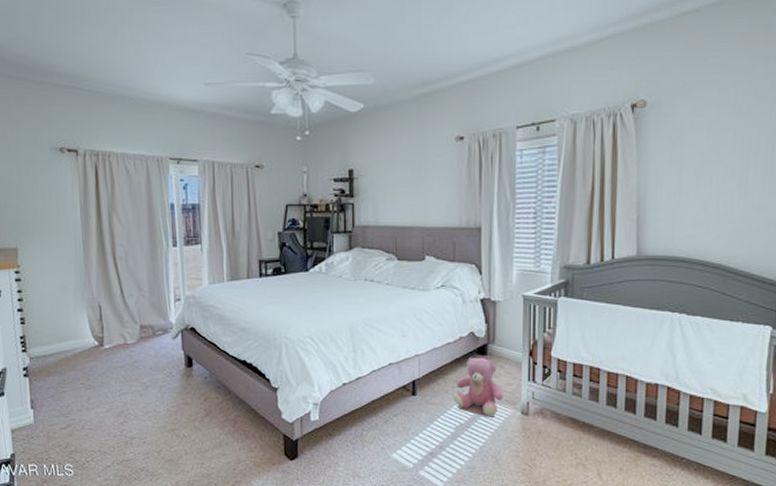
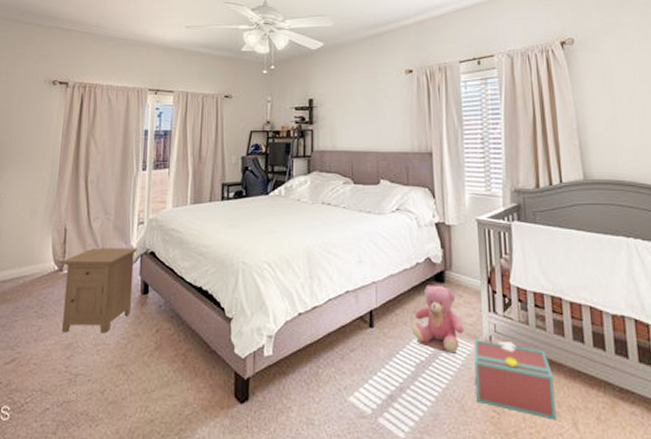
nightstand: none [101,324,178,402] -> present [62,248,137,333]
toy box: none [511,404,584,471] -> present [473,339,556,421]

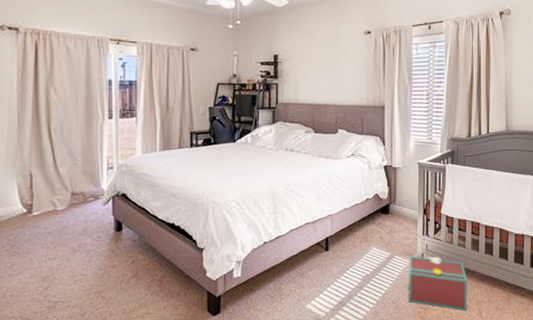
nightstand: present [62,248,137,333] -> none [30,190,108,268]
teddy bear: present [412,285,464,354] -> none [360,215,403,268]

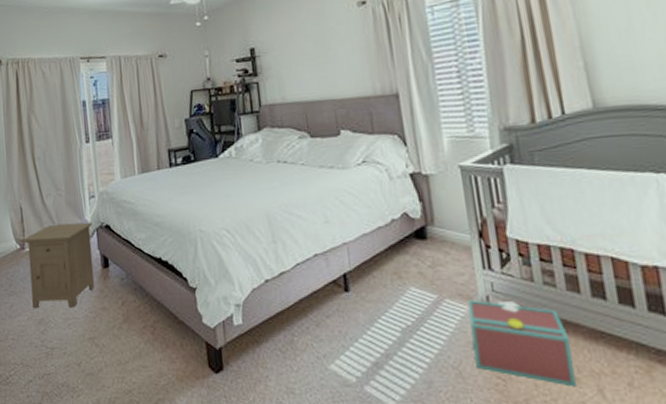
nightstand: none [30,190,108,268] -> present [23,222,95,309]

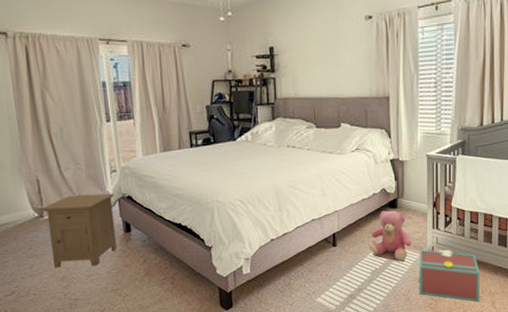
teddy bear: none [393,242,456,317] -> present [368,210,412,262]

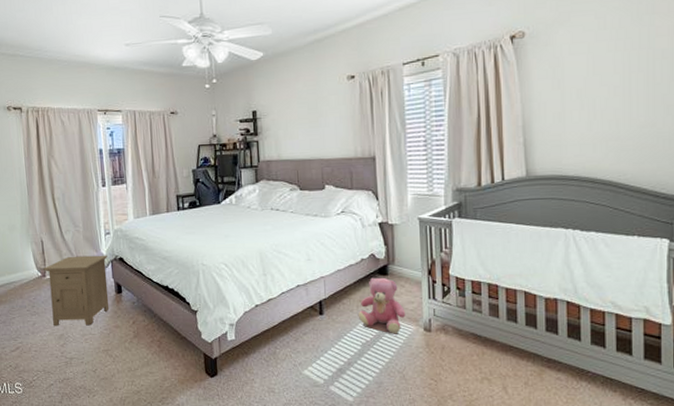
toy box: present [419,249,480,302] -> none [414,321,487,386]

